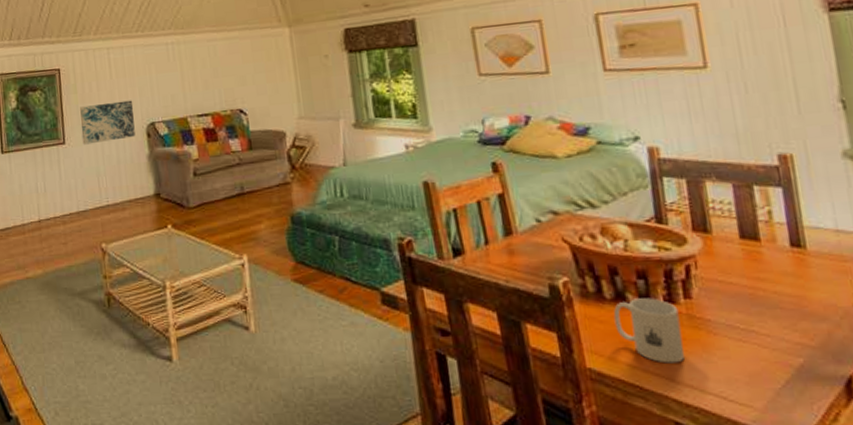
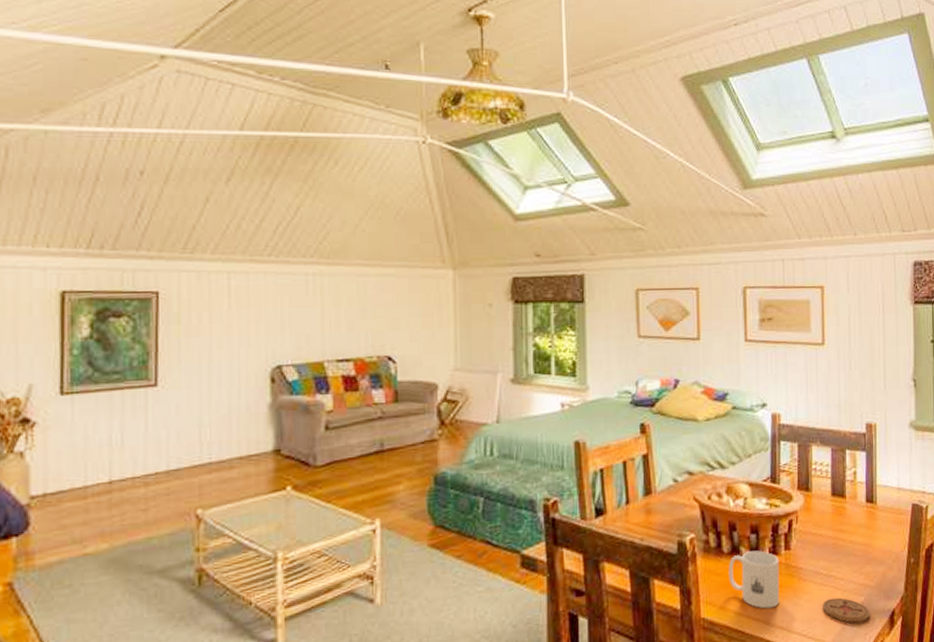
wall art: present [79,100,135,145] -> none [181,337,256,389]
coaster: none [744,357,816,389] -> present [823,597,870,623]

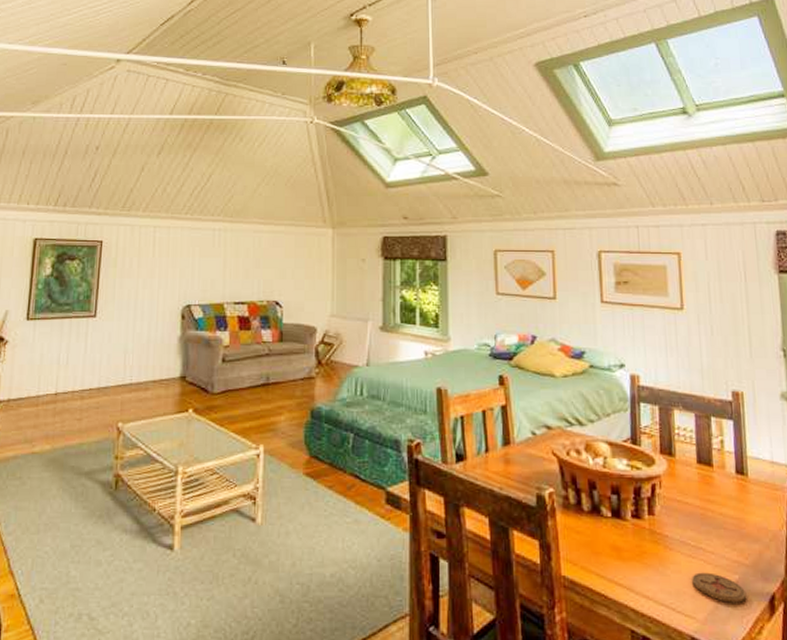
mug: present [728,550,780,609] -> none [588,512,645,575]

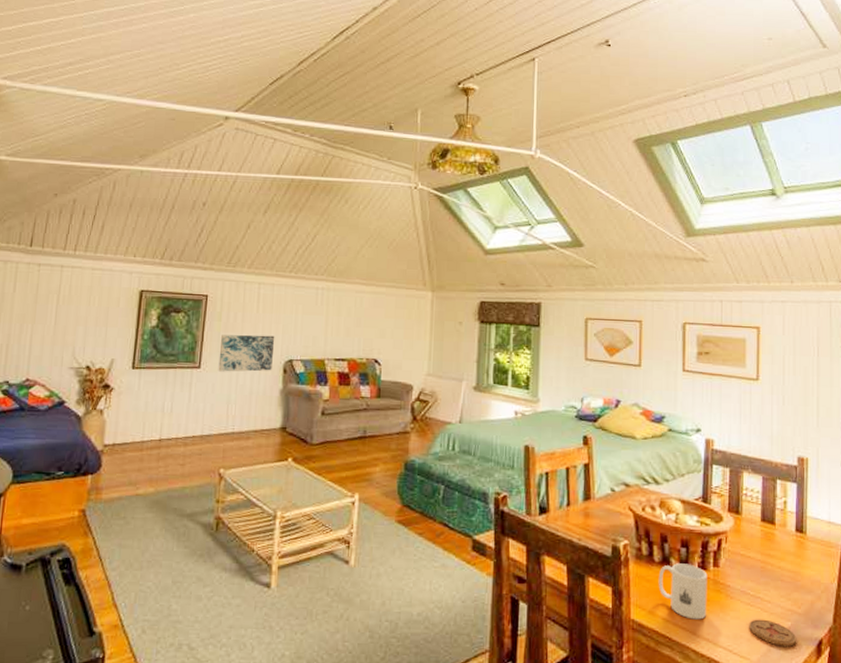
wall art: none [114,280,172,320] -> present [218,334,275,372]
mug: none [588,512,645,575] -> present [658,563,708,620]

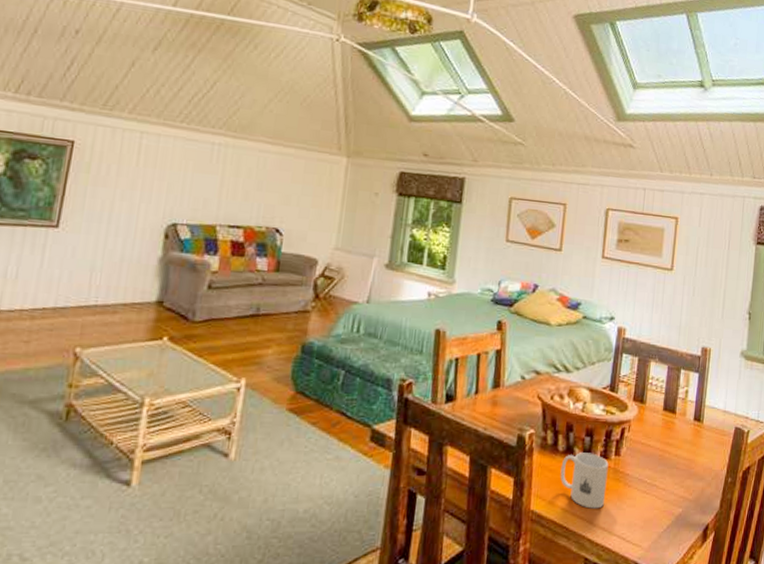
wall art: present [218,334,275,372] -> none [81,189,157,236]
coaster: present [749,619,797,647] -> none [643,506,686,533]

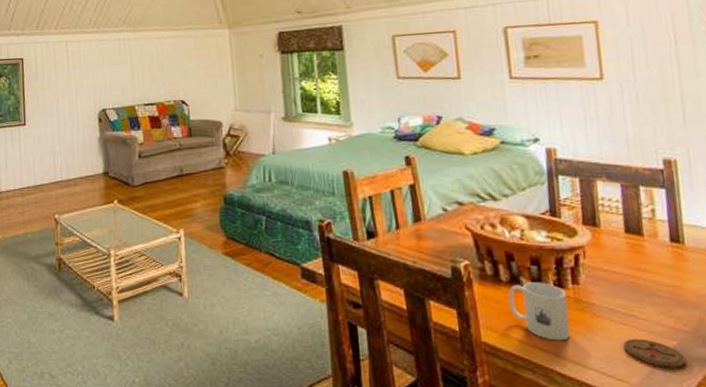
coaster: none [643,506,686,533] -> present [623,339,687,368]

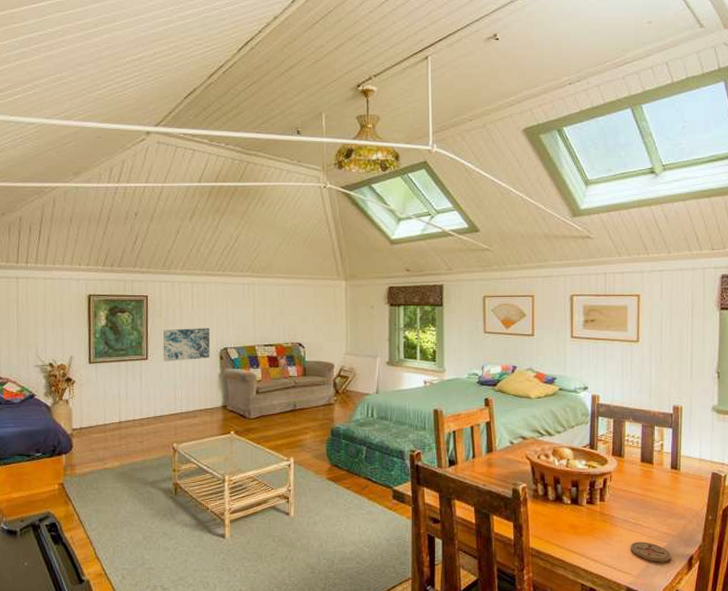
wall art: none [39,88,88,127] -> present [162,328,210,362]
mug: present [508,282,570,341] -> none [552,500,595,545]

